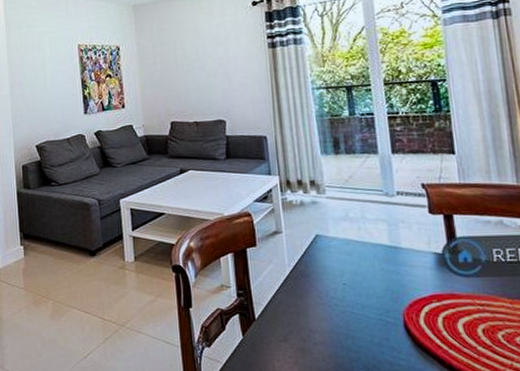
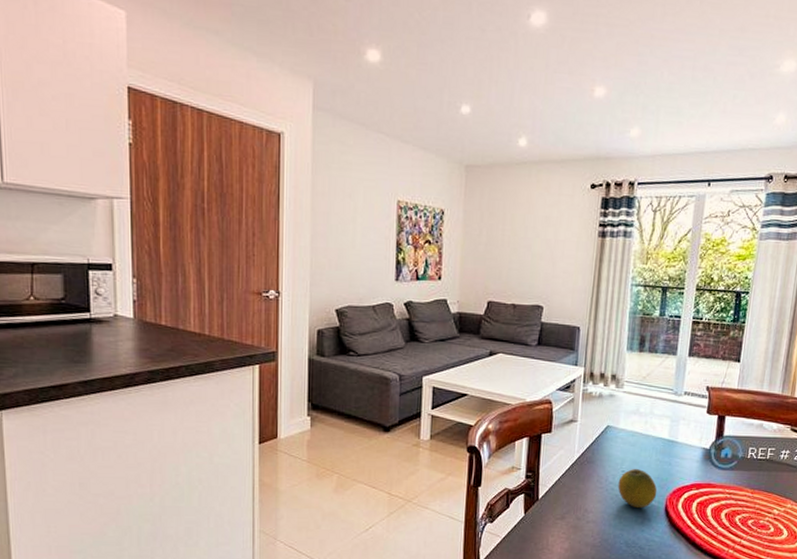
fruit: none [341,280,391,327] -> present [618,468,658,509]

